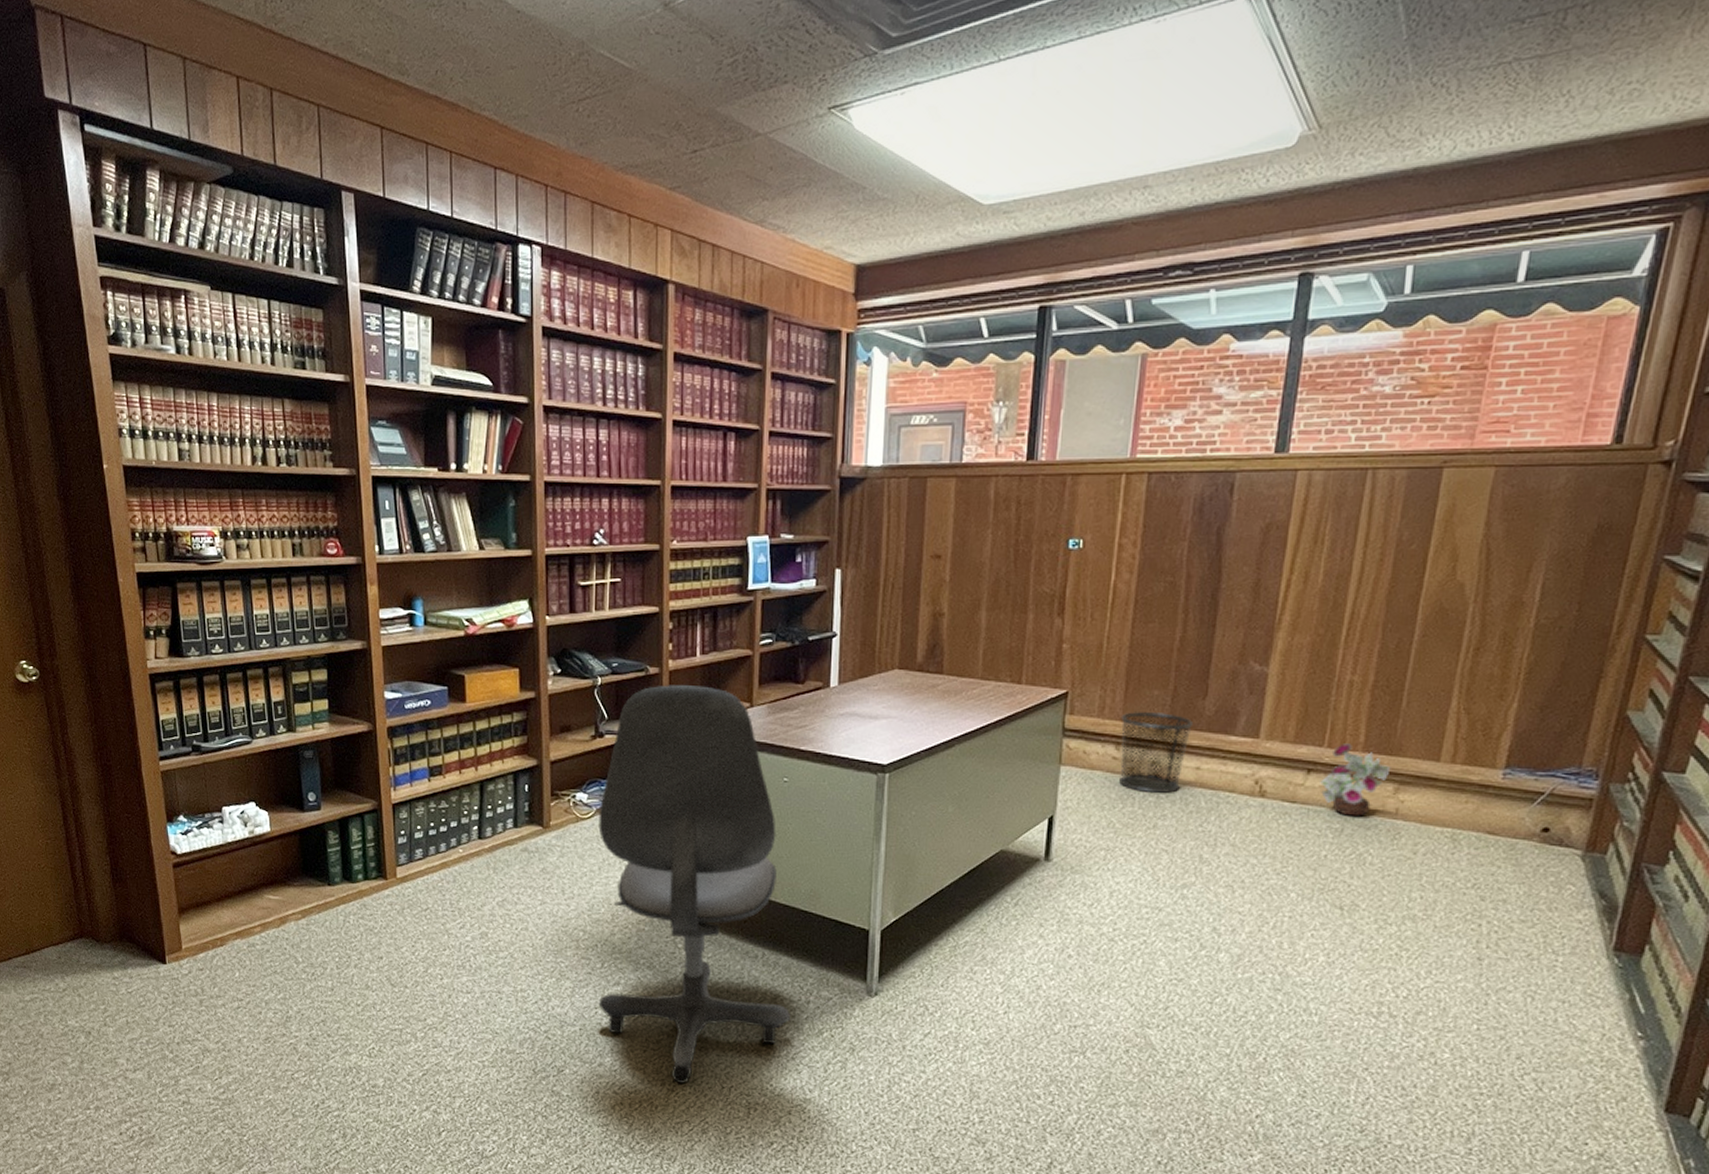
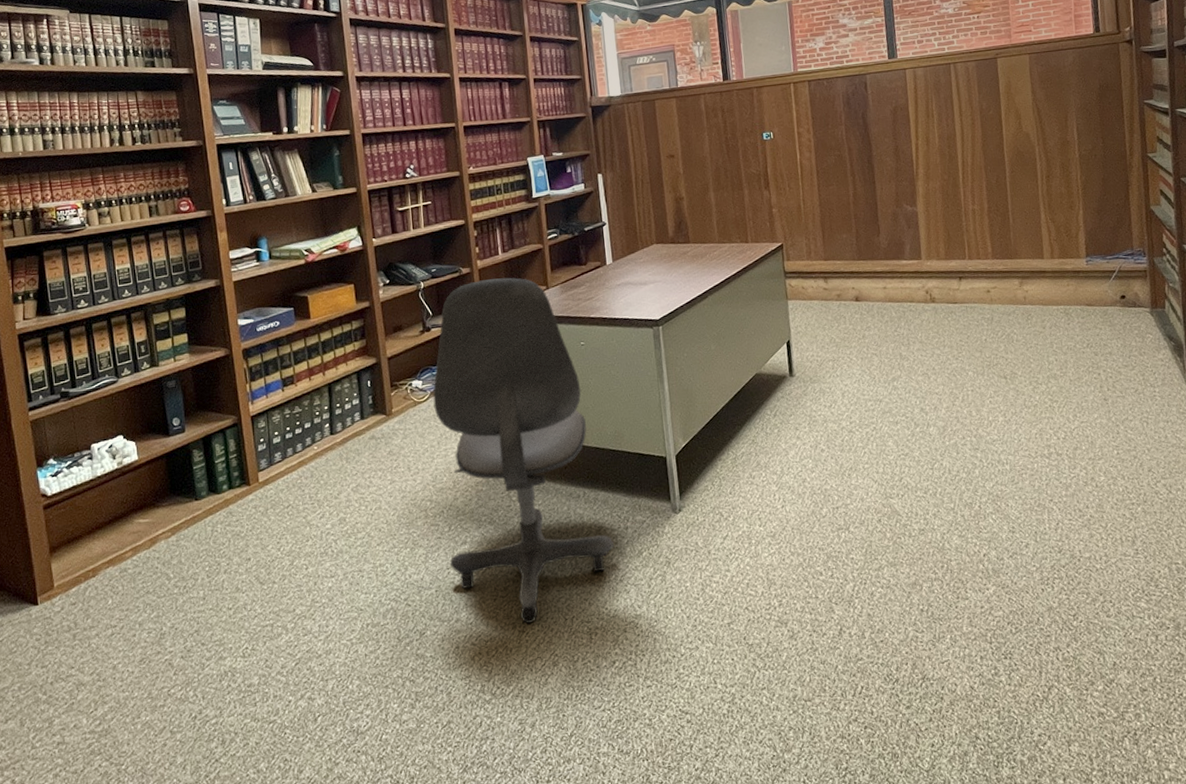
waste bin: present [1119,712,1194,793] -> none [823,250,875,312]
decorative plant: present [1320,743,1391,817] -> none [969,254,1014,308]

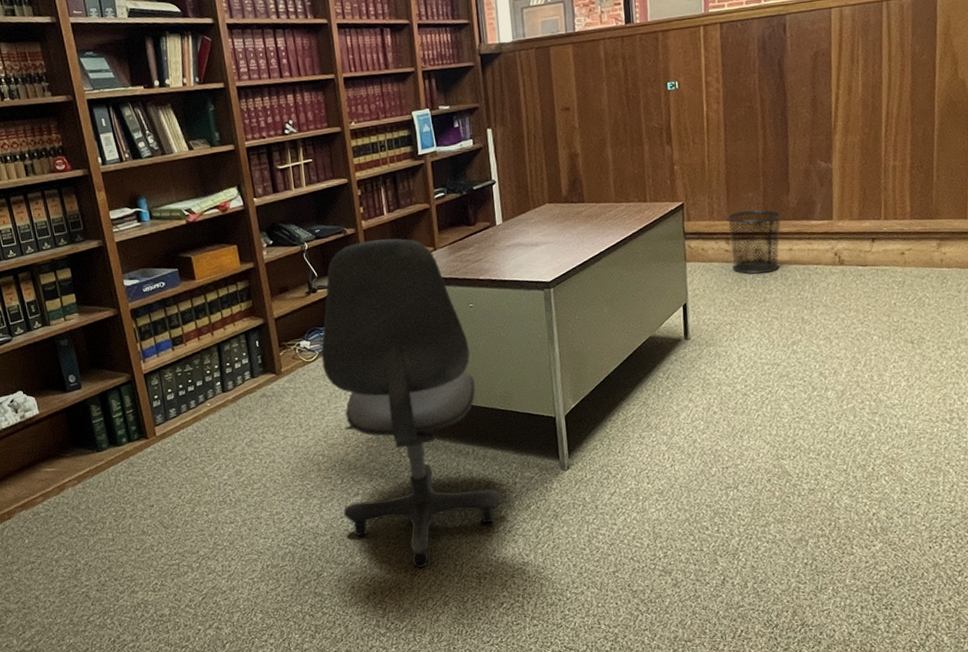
waste bin: none [823,250,875,312] -> present [726,210,783,274]

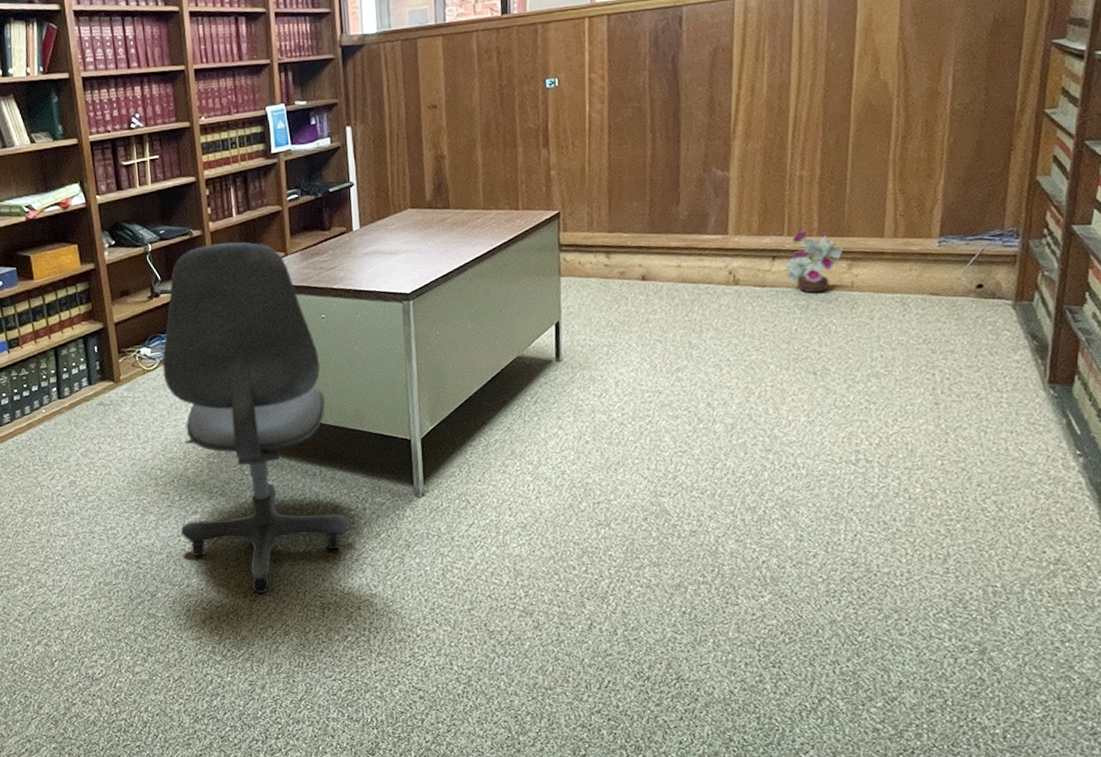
waste bin: present [726,210,783,274] -> none [607,221,671,292]
decorative plant: none [883,214,933,270] -> present [784,230,843,293]

